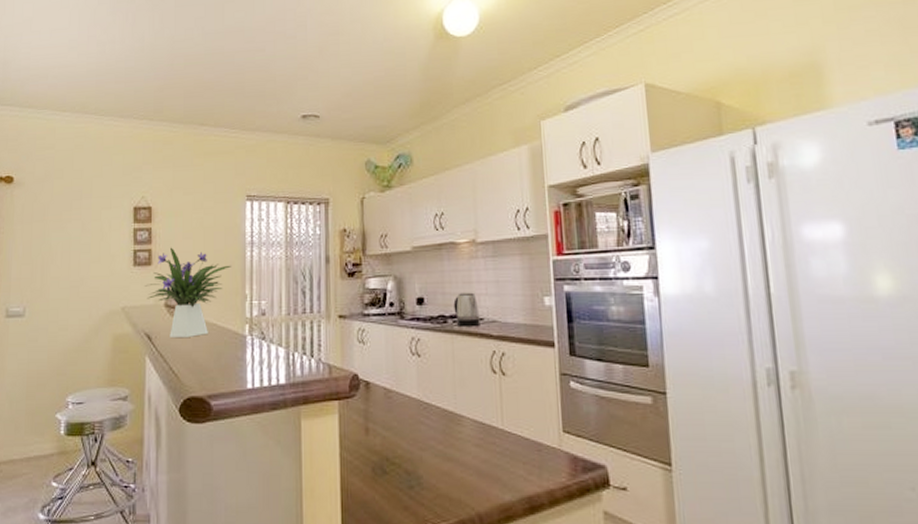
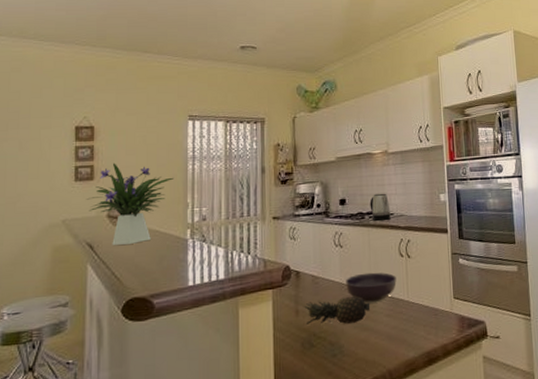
fruit: none [375,418,455,450] -> present [304,296,371,324]
bowl: none [424,390,488,428] -> present [346,272,397,304]

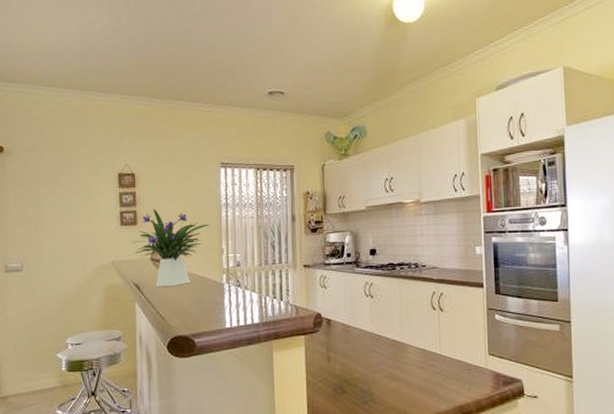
fruit: present [304,296,371,324] -> none [335,347,402,373]
bowl: present [346,272,397,304] -> none [376,324,428,354]
kettle: present [370,193,391,222] -> none [401,244,423,273]

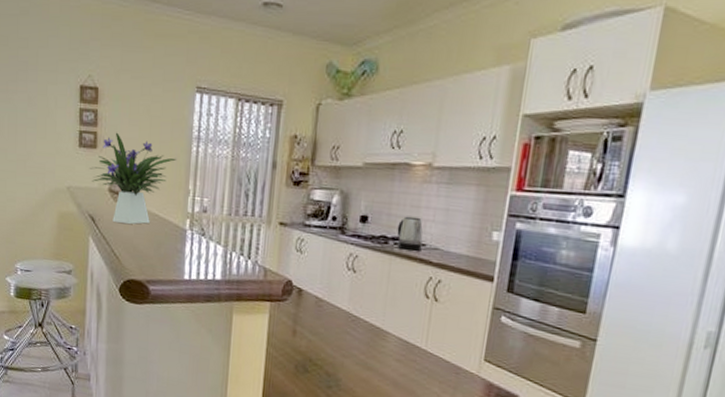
kettle: none [401,244,423,273] -> present [397,216,423,252]

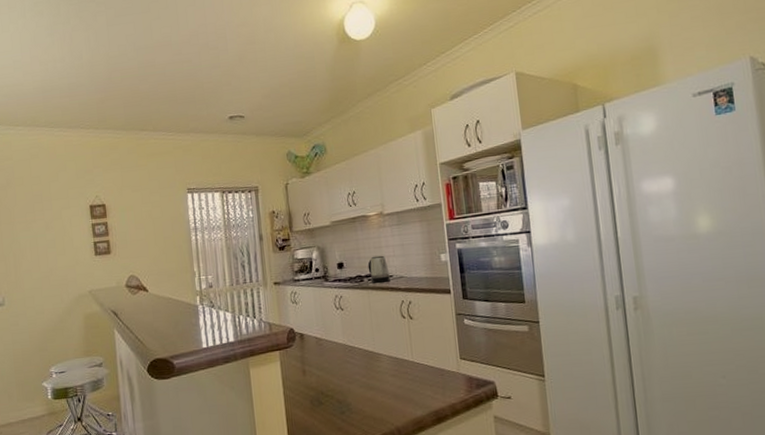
flower arrangement: present [89,132,176,225] -> none [106,237,180,312]

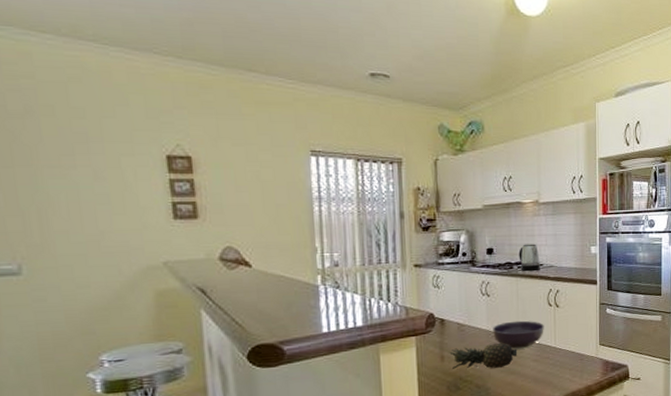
fruit: none [310,357,375,384] -> present [449,343,518,369]
bowl: none [349,333,400,364] -> present [493,320,544,350]

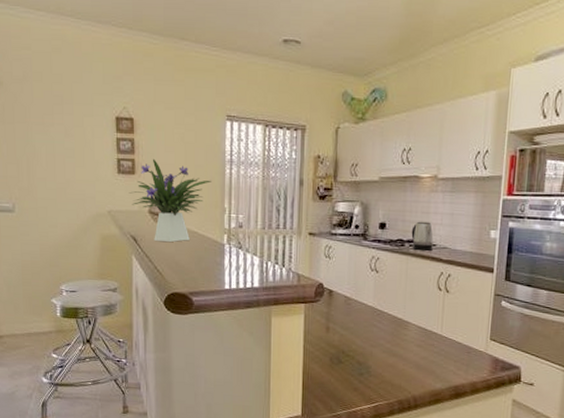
flower arrangement: none [191,200,297,291] -> present [129,159,211,243]
fruit: present [449,343,518,369] -> none [335,321,402,348]
bowl: present [493,320,544,350] -> none [378,301,432,332]

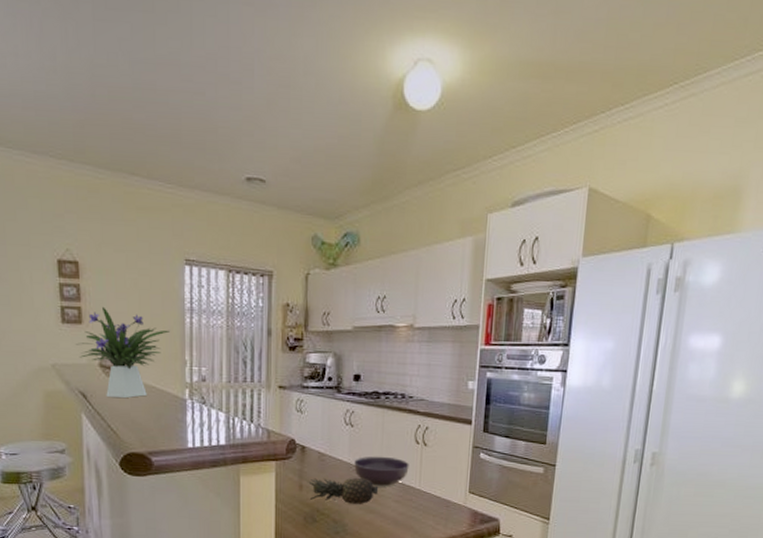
fruit: none [335,321,402,348] -> present [308,478,379,504]
bowl: none [378,301,432,332] -> present [354,456,409,487]
kettle: present [411,221,434,252] -> none [387,372,410,404]

